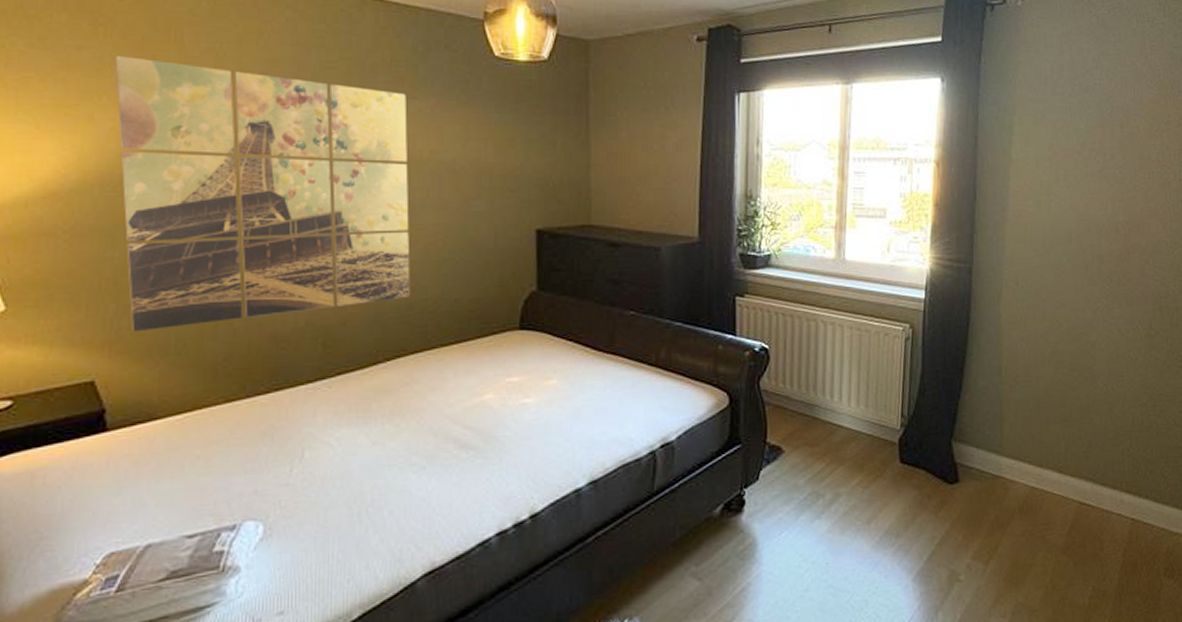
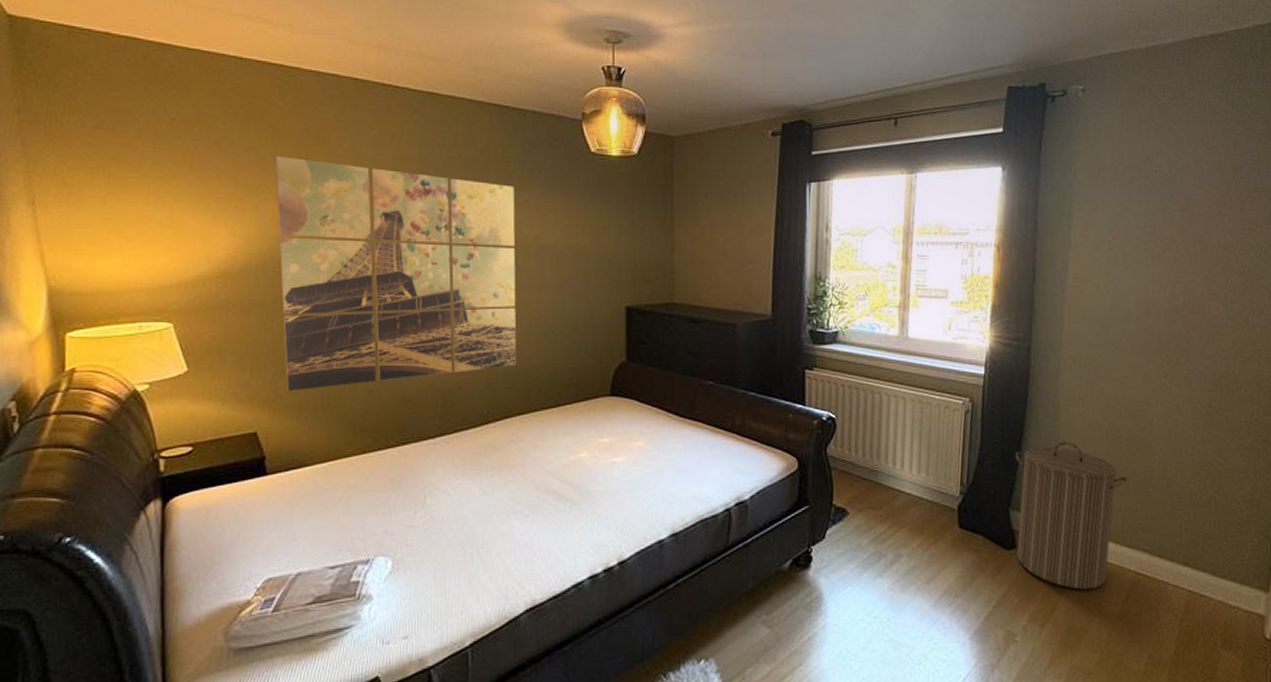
laundry hamper: none [957,368,1071,523] -> present [1015,442,1128,590]

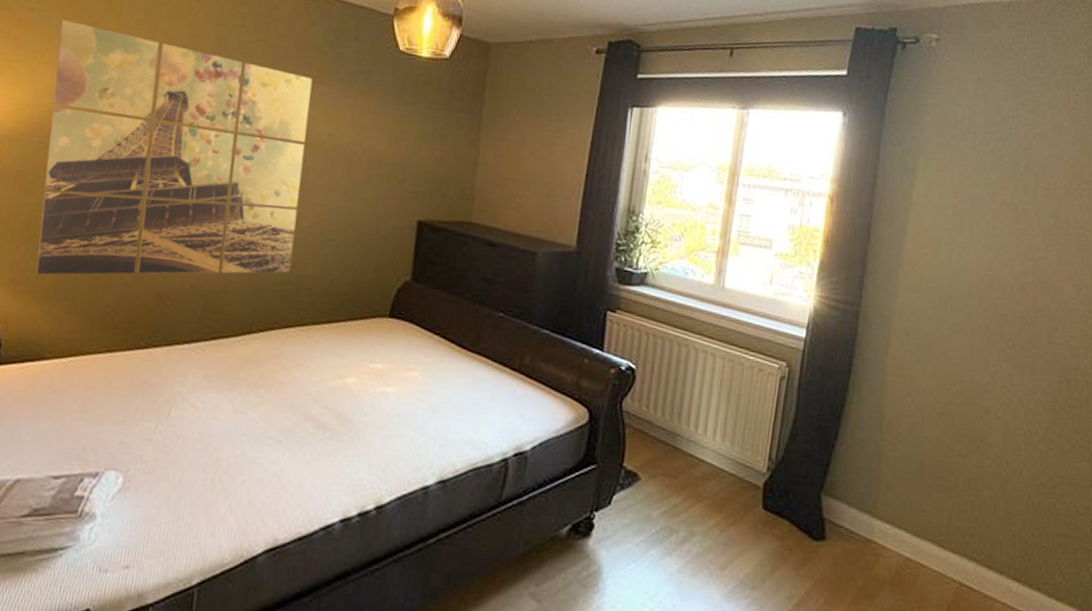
laundry hamper: present [1015,442,1128,590] -> none [826,423,958,597]

